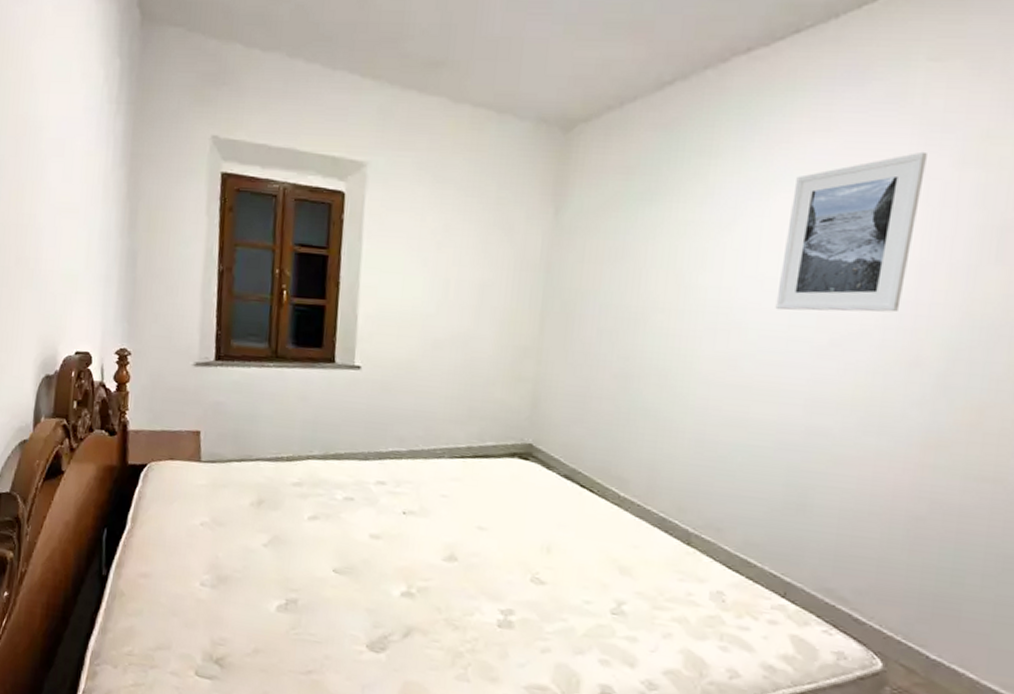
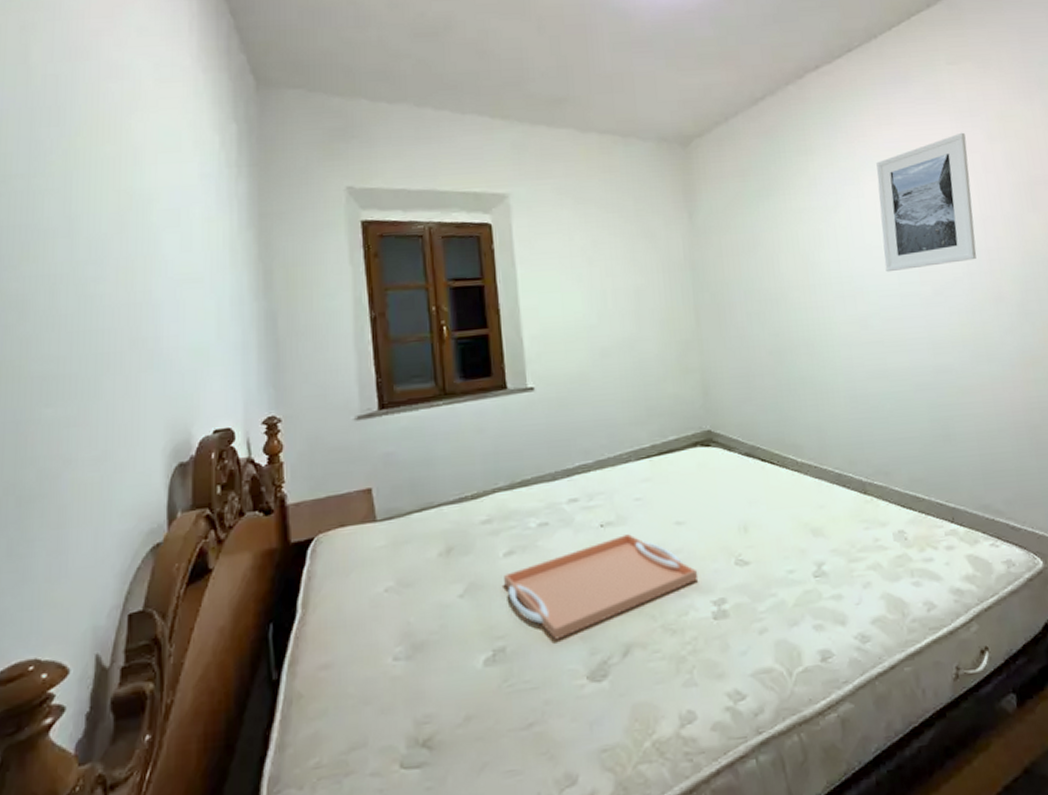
serving tray: none [305,526,491,606] -> present [504,534,699,640]

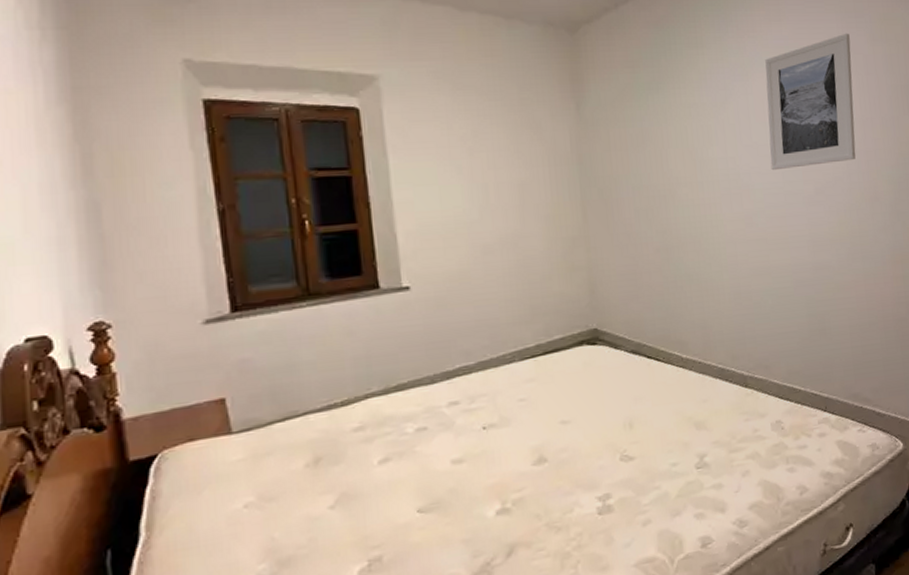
serving tray: present [504,534,699,640] -> none [379,435,584,546]

